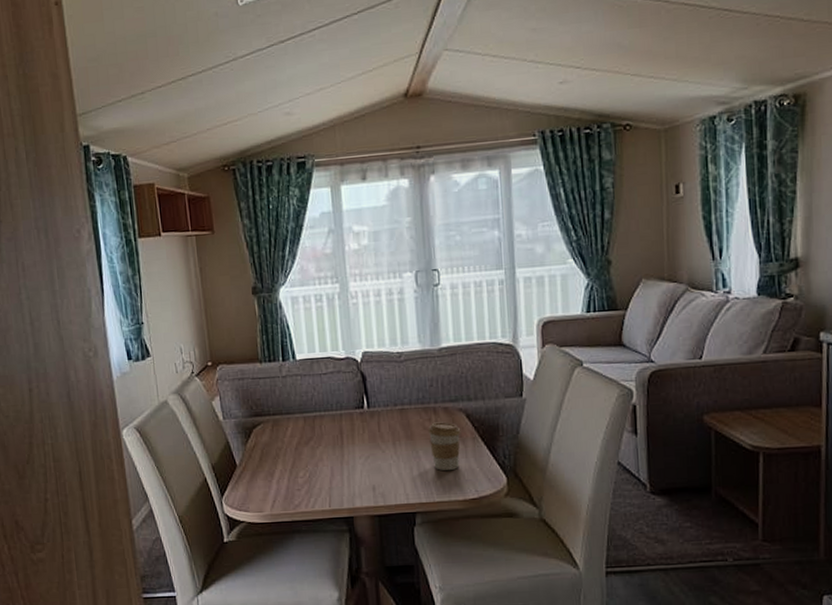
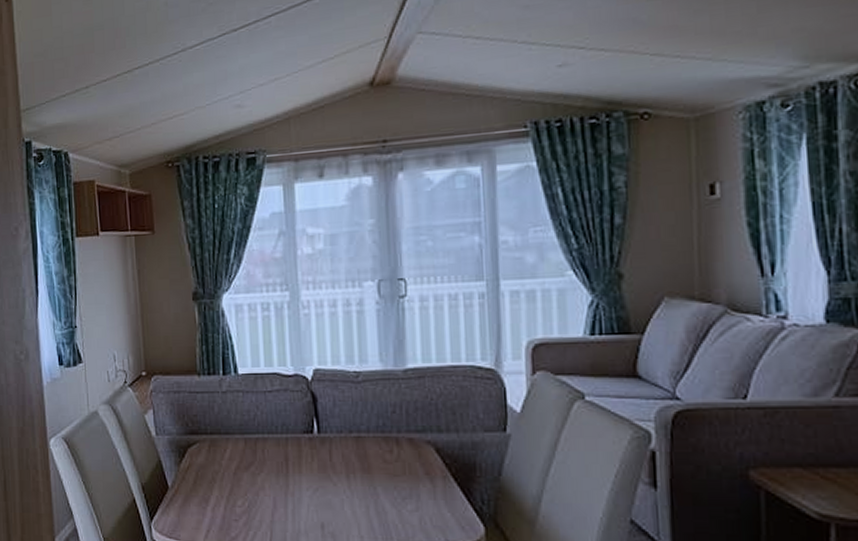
coffee cup: present [427,422,461,470] -> none [388,455,429,512]

